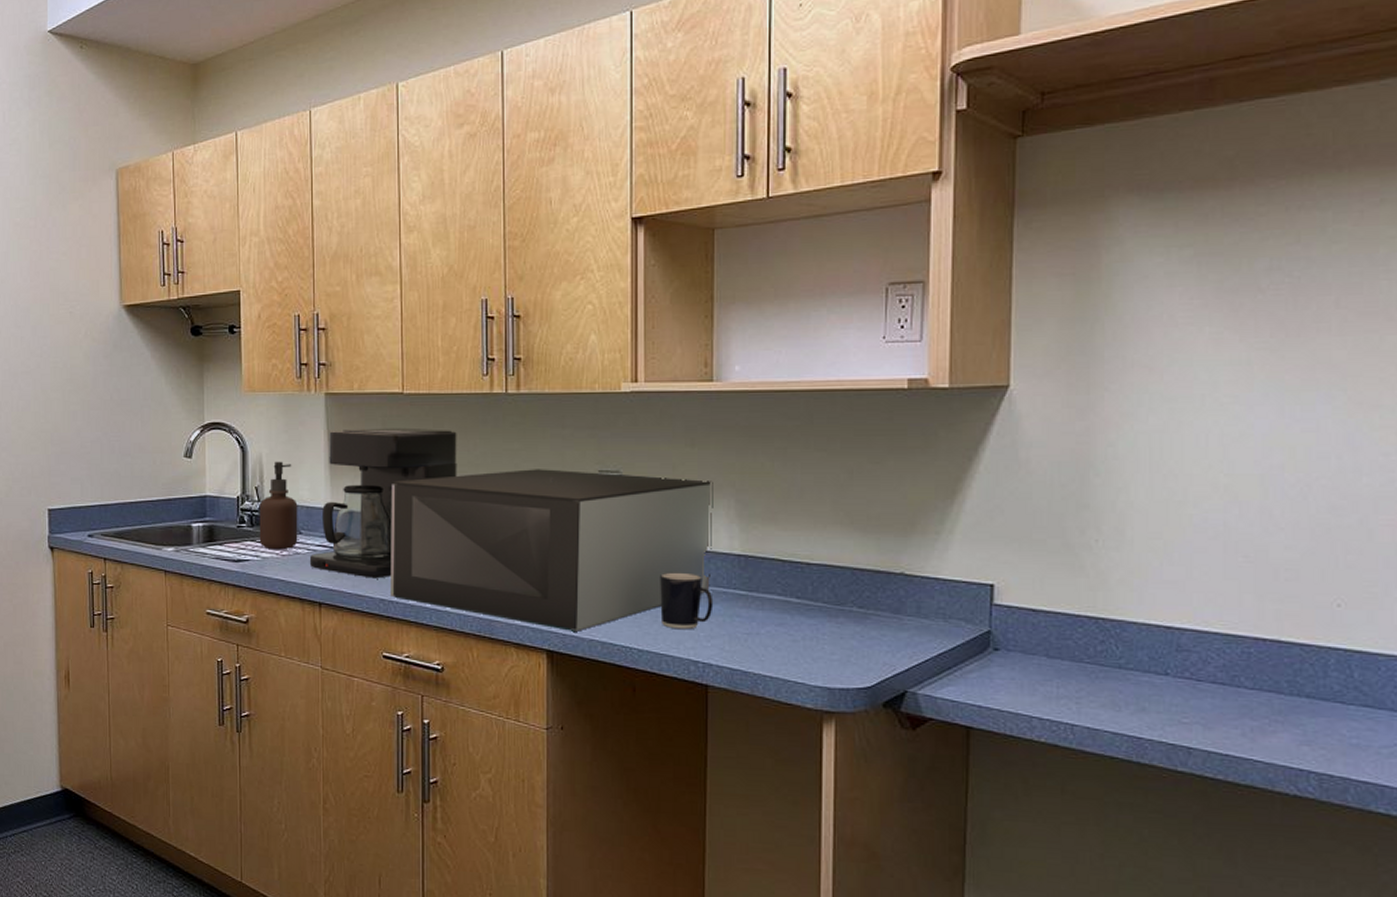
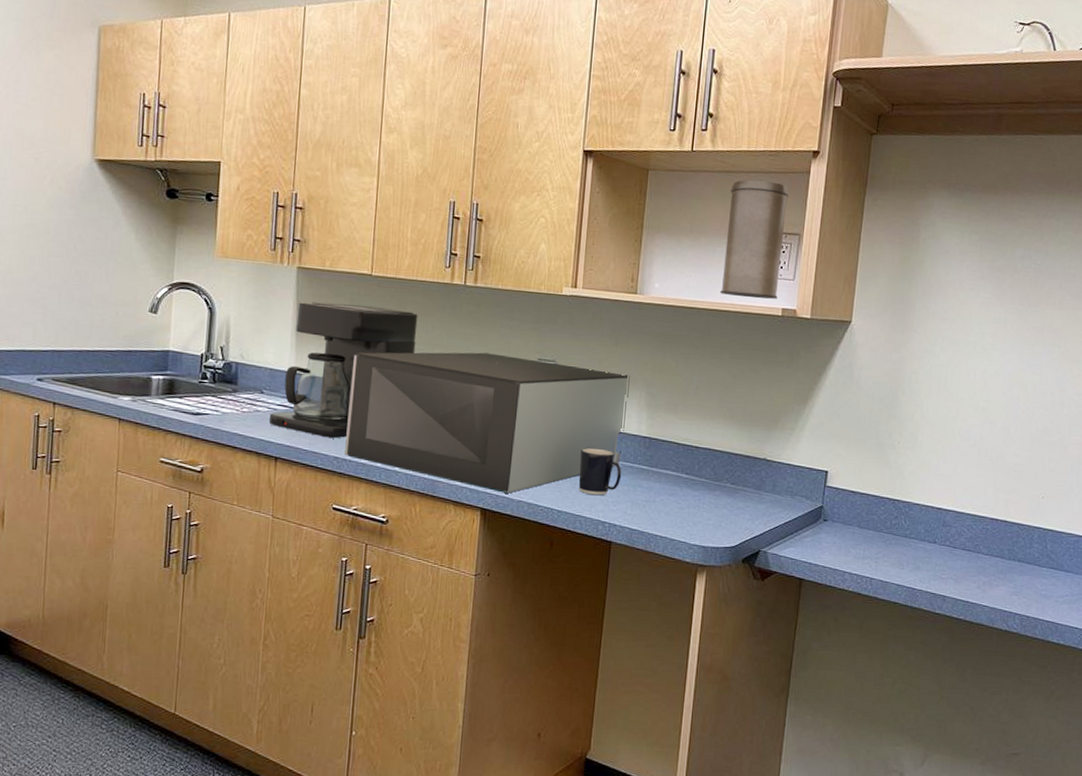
soap dispenser: present [259,461,298,550] -> none [220,324,262,407]
canister: none [820,220,904,371] -> present [719,179,789,299]

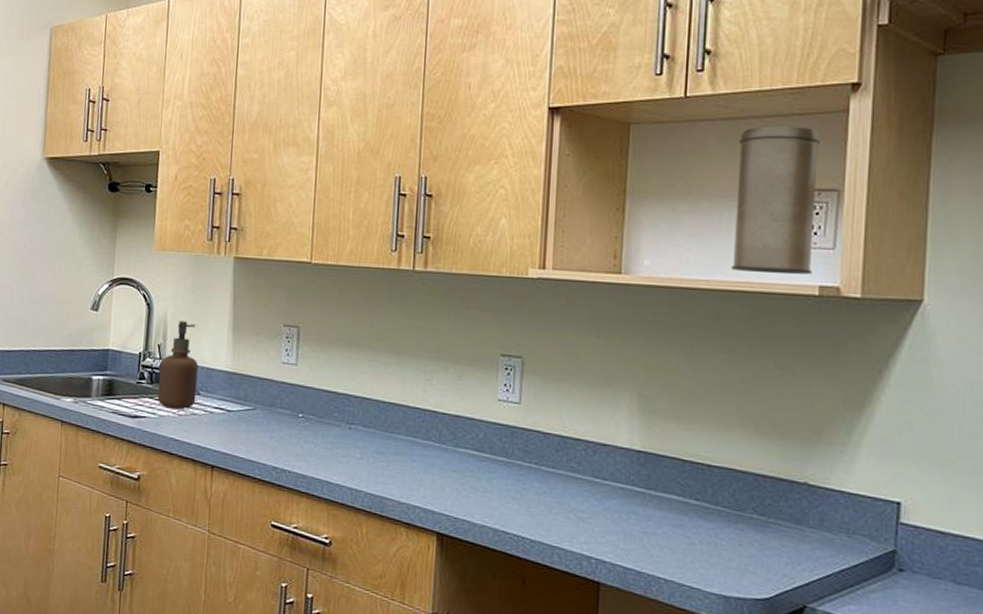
soap dispenser: none [220,324,262,407] -> present [157,321,199,409]
coffee maker: present [268,302,418,439] -> none [205,294,362,446]
microwave: present [345,352,630,495] -> none [284,347,616,517]
mug: present [578,447,622,496] -> none [555,462,610,524]

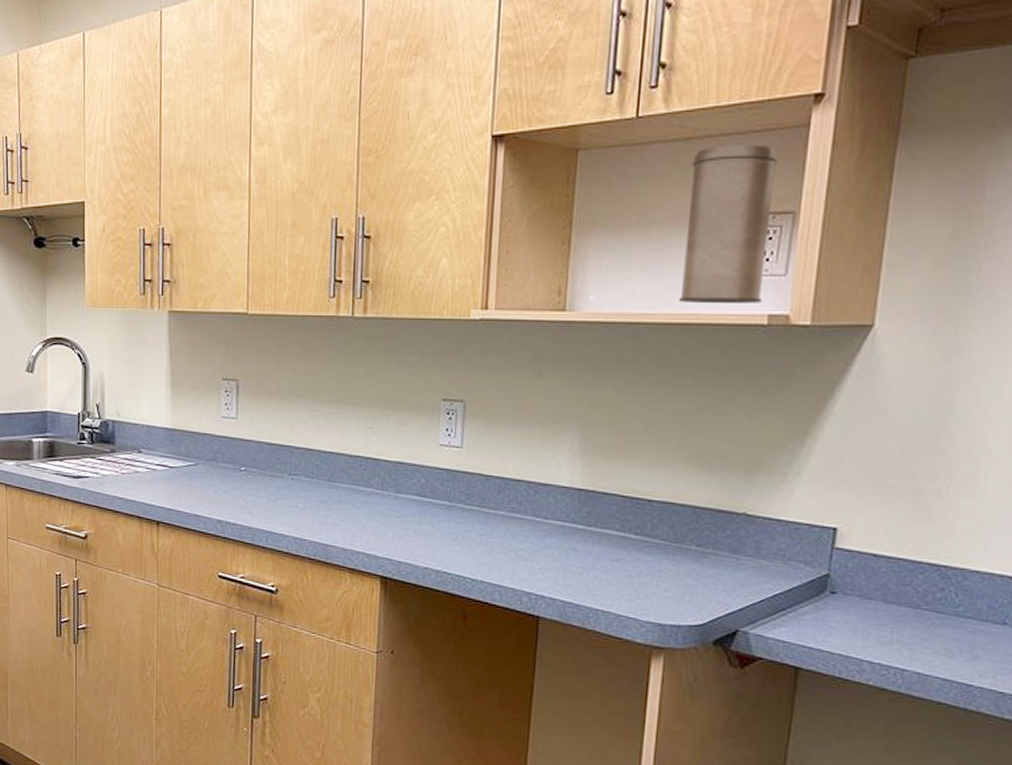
soap dispenser: present [157,321,199,409] -> none [99,379,138,468]

